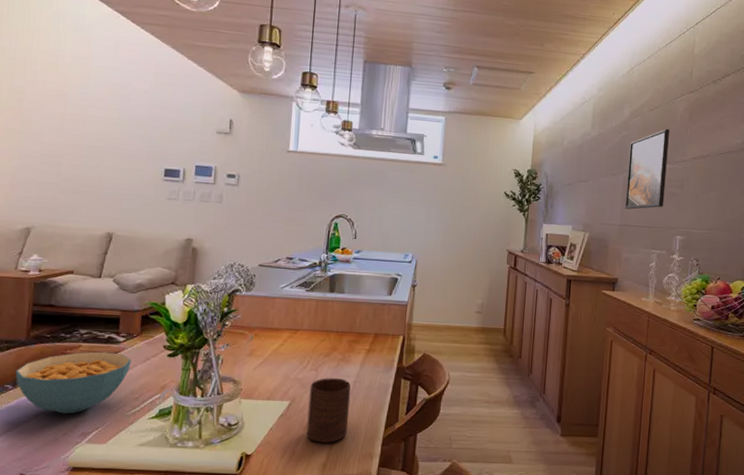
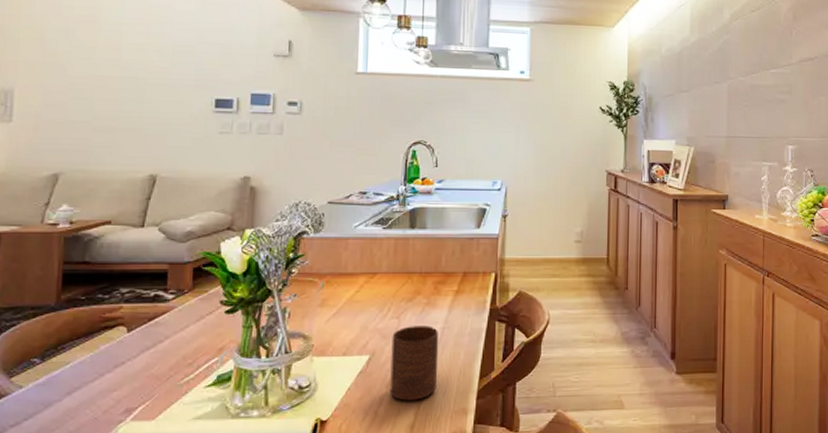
cereal bowl: present [15,351,131,414] -> none [43,312,183,389]
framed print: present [624,128,669,209] -> none [730,30,773,119]

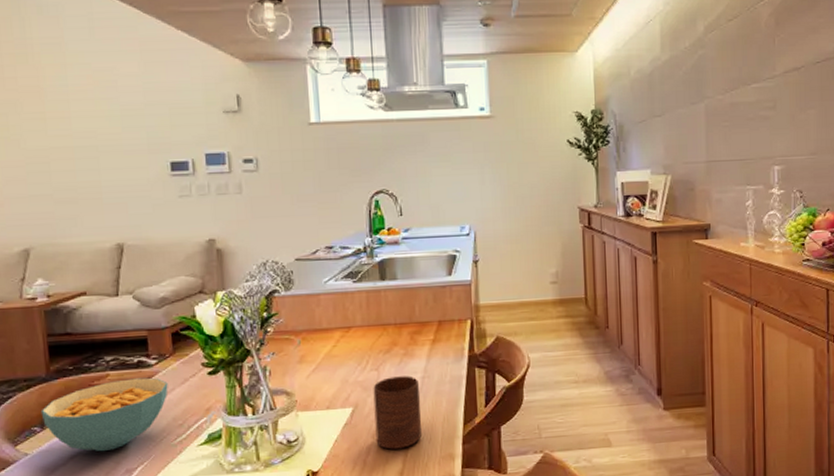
cereal bowl: none [43,312,183,389] -> present [40,377,168,452]

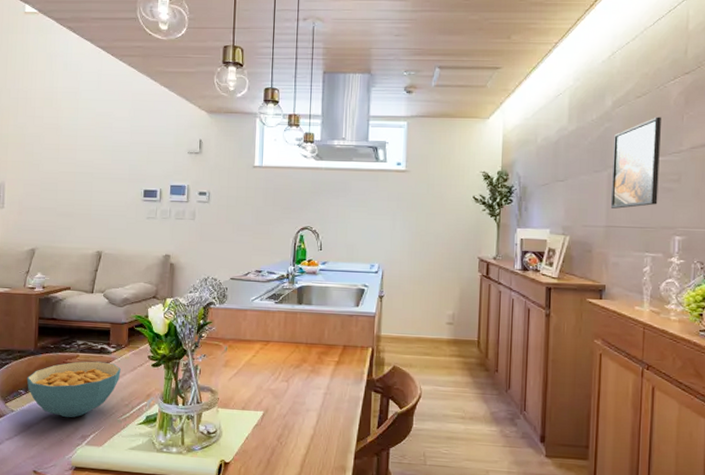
cup: present [373,375,422,450] -> none [280,389,322,454]
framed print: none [708,40,756,142] -> present [610,116,661,209]

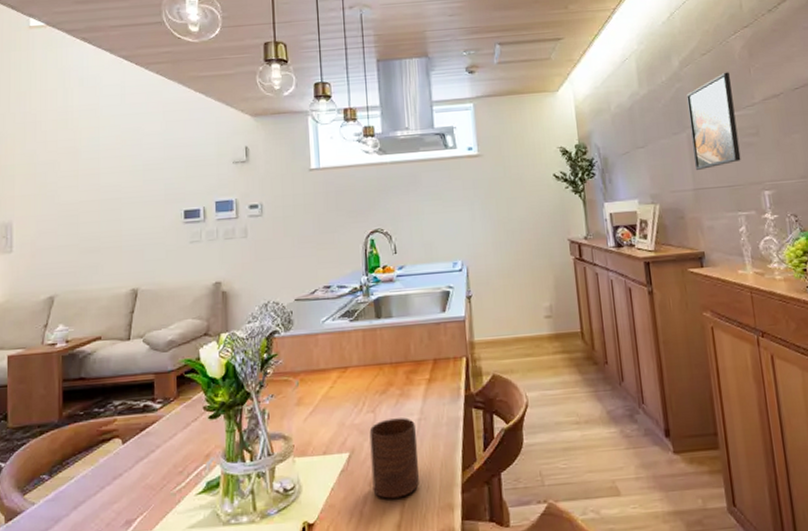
cereal bowl: present [26,361,121,418] -> none [50,422,171,502]
cup: none [280,389,322,454] -> present [369,417,420,499]

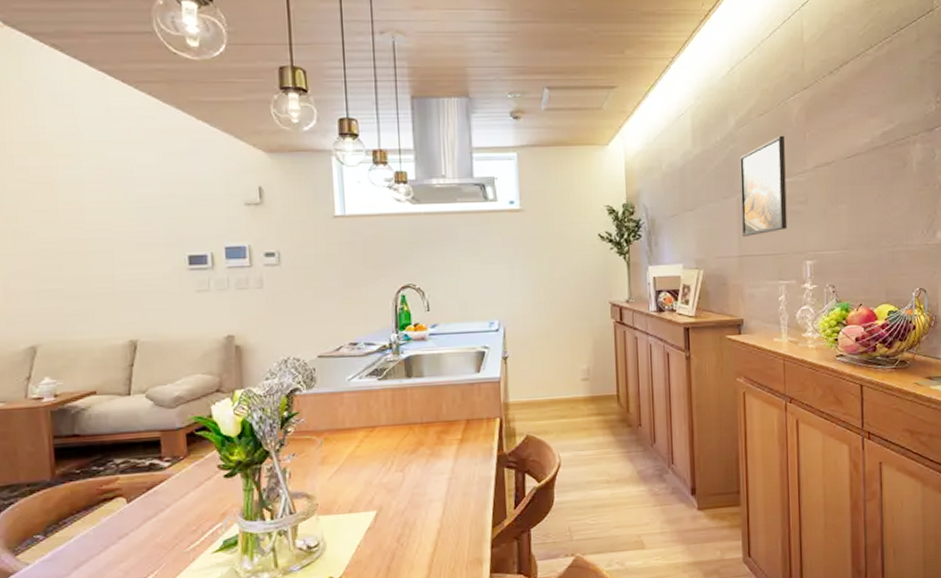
cup: present [369,417,420,499] -> none [398,477,449,555]

